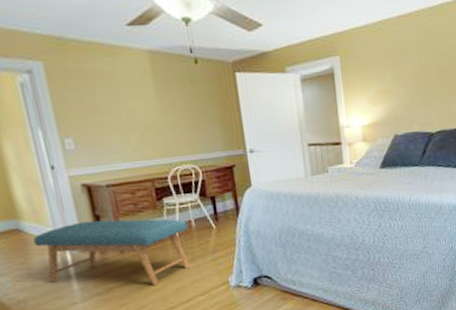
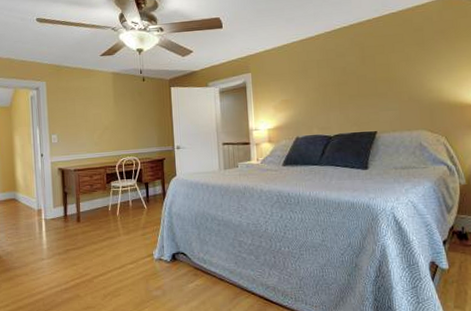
bench: present [33,218,190,287] -> none [23,196,126,252]

